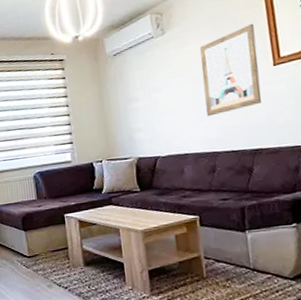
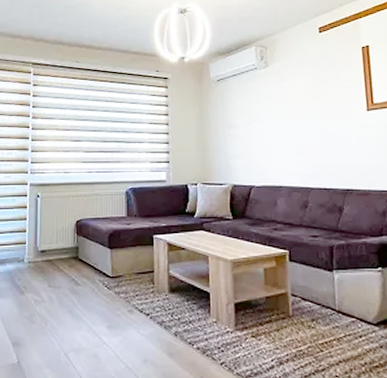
wall art: present [200,23,262,117] -> none [300,68,355,152]

